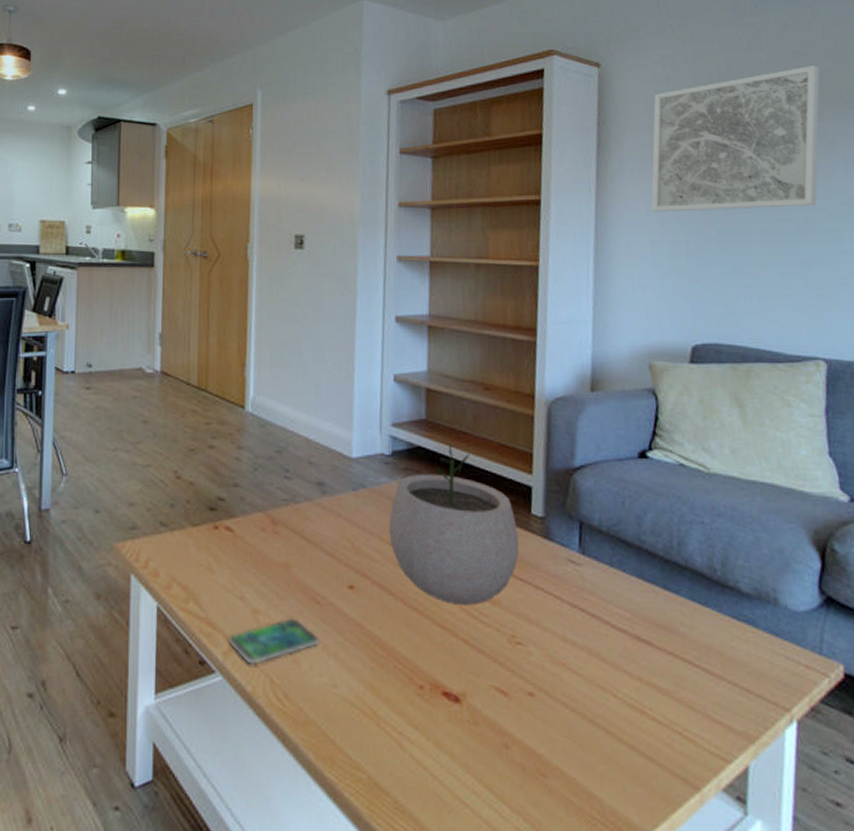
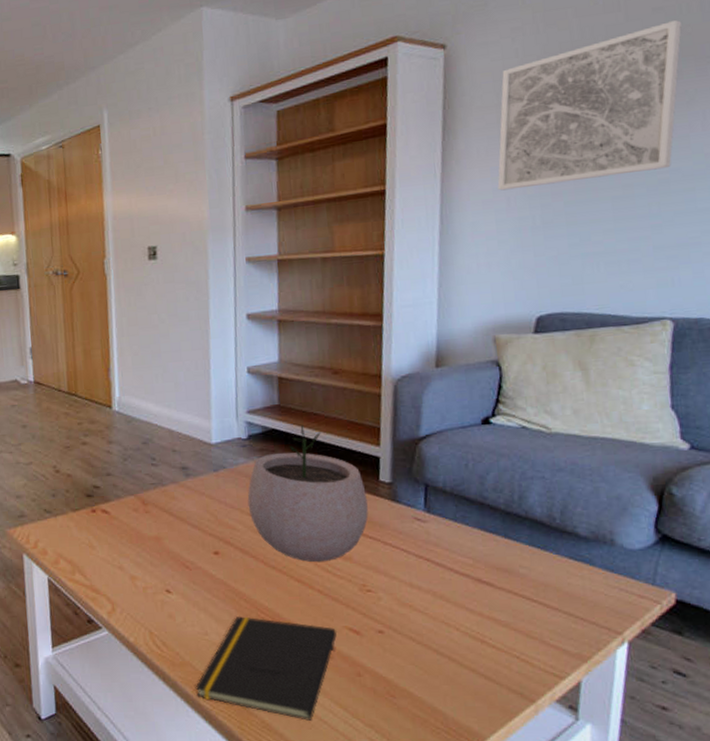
smartphone: present [228,617,319,665] -> none [111,581,191,620]
notepad: none [319,665,483,802] -> present [195,615,338,721]

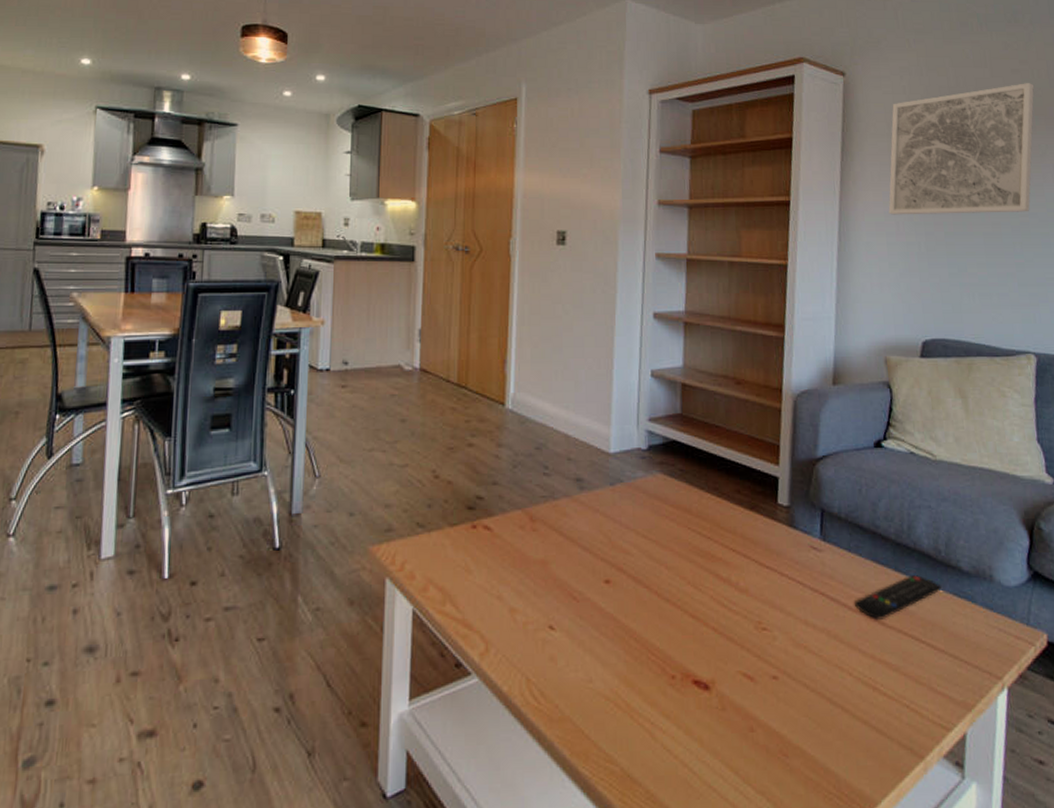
notepad: present [195,615,338,721] -> none [574,658,731,789]
plant pot: present [247,425,369,563] -> none [644,438,766,595]
remote control: none [461,540,556,582] -> present [855,574,942,620]

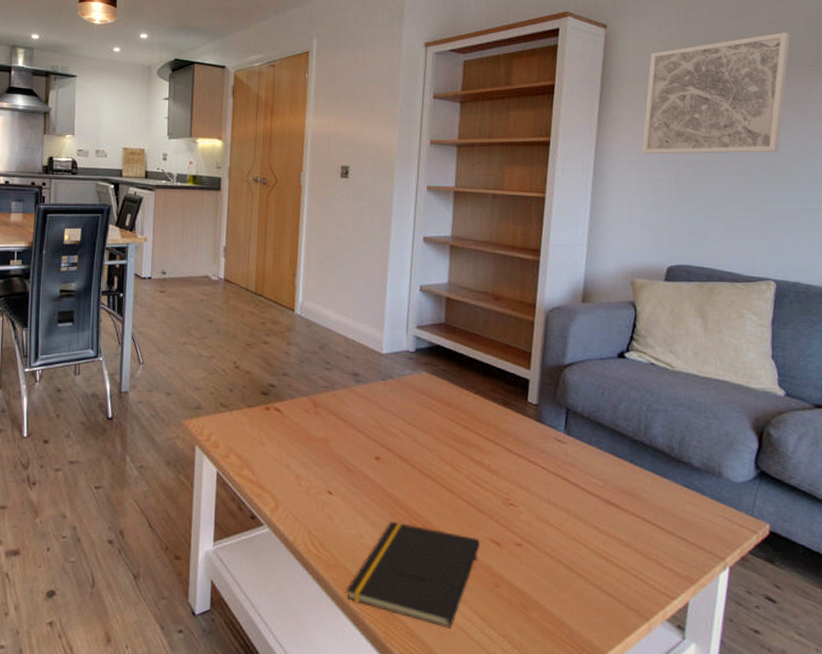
notepad: none [574,658,731,789] -> present [346,521,481,628]
remote control: present [855,574,942,620] -> none [593,467,673,503]

